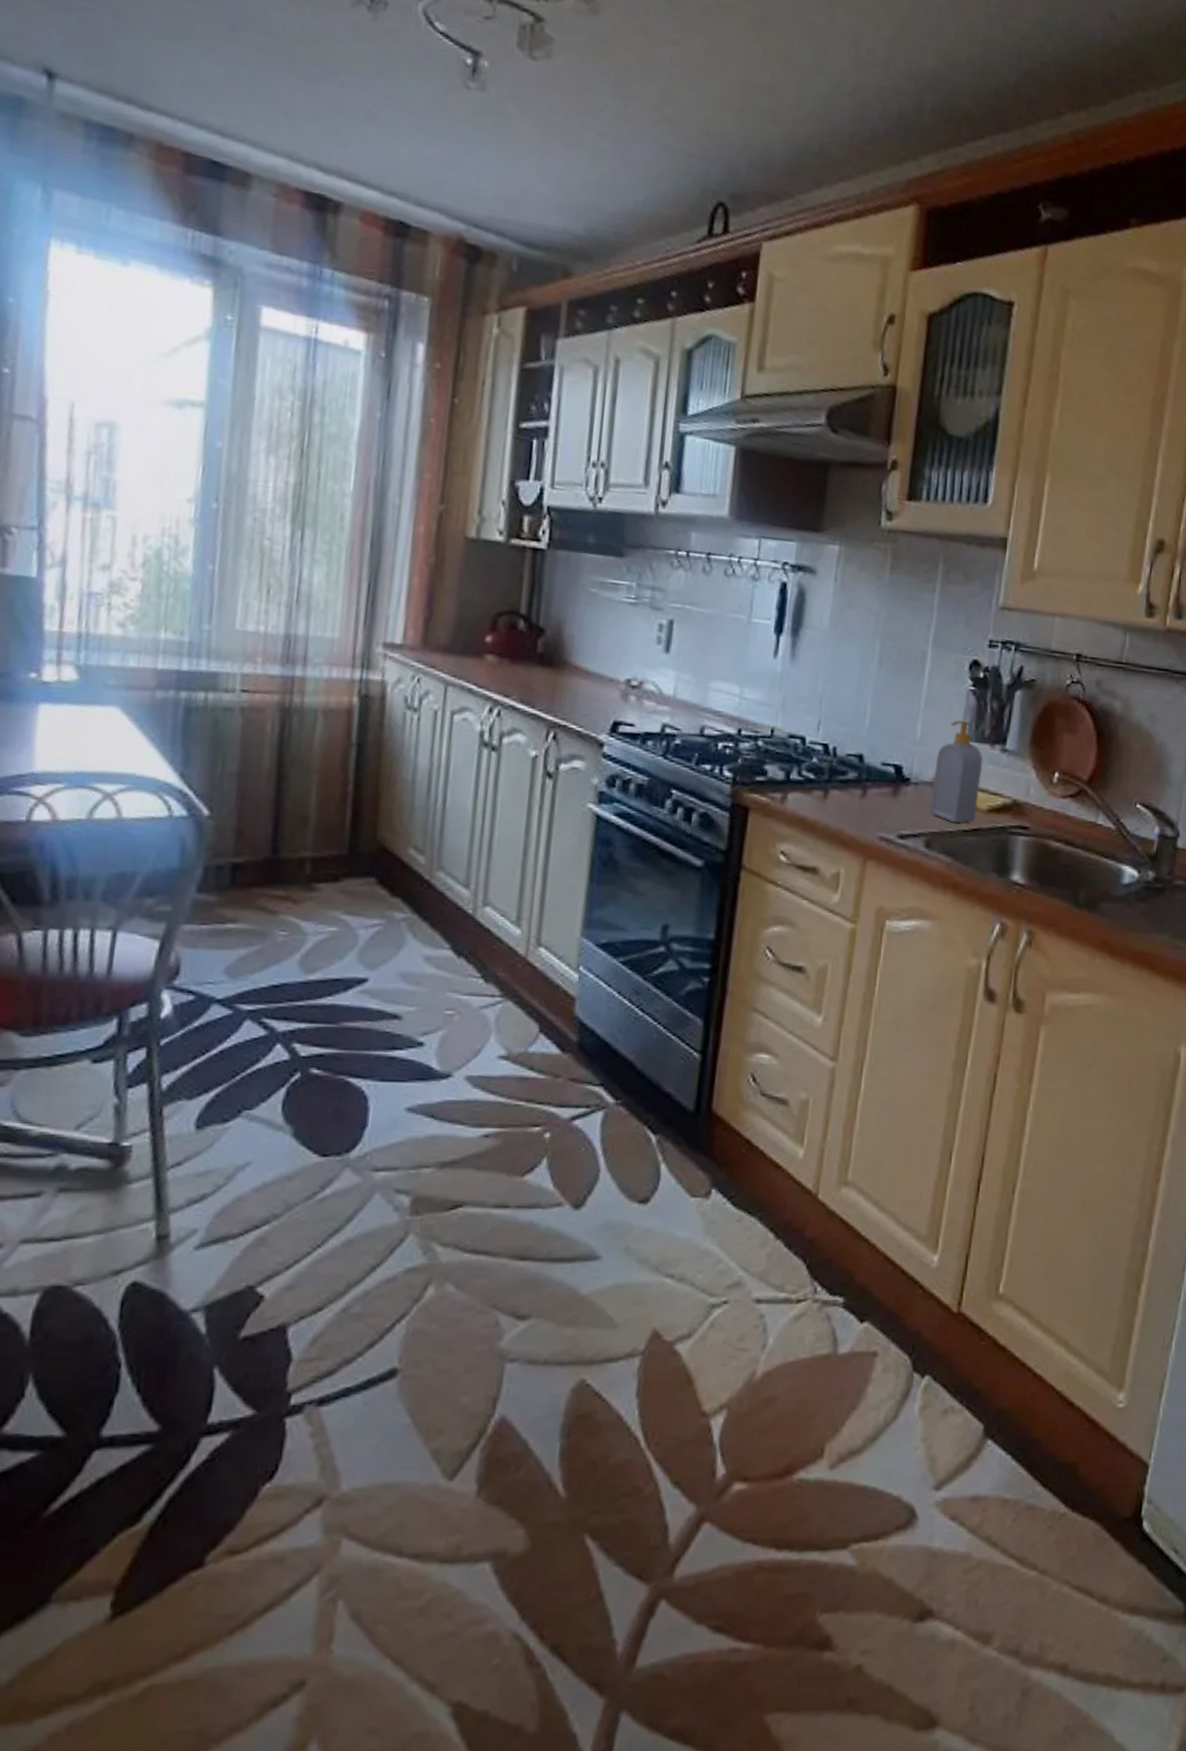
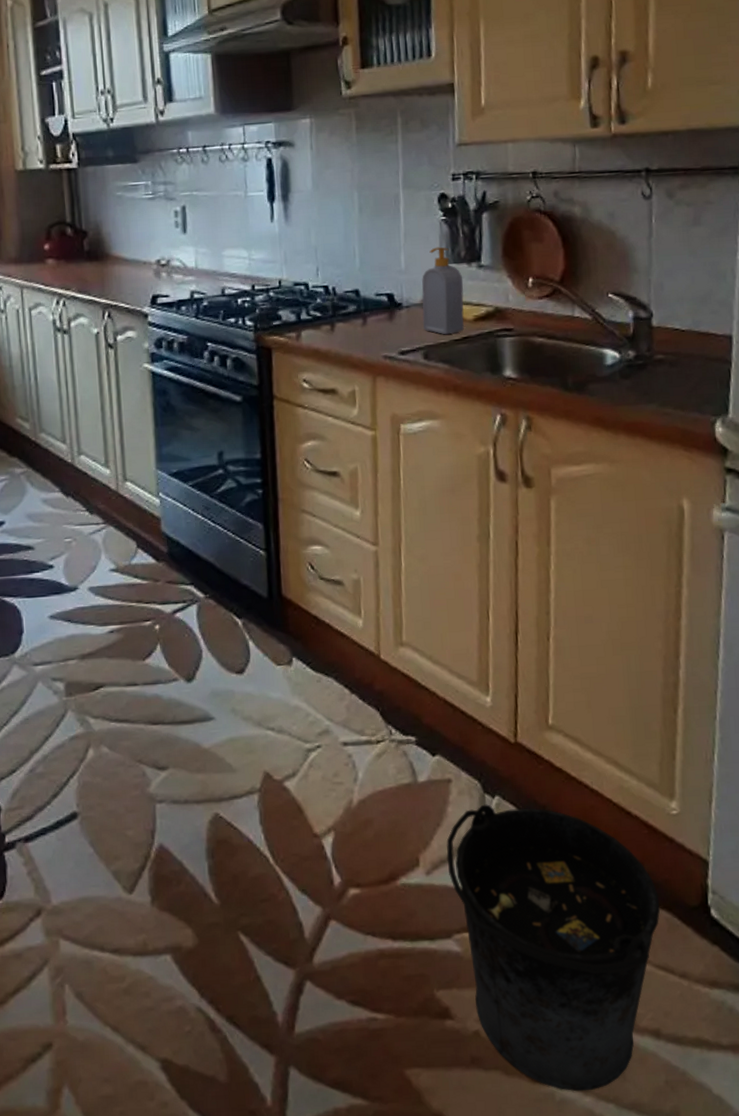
bucket: none [856,1385,1090,1741] -> present [446,804,661,1092]

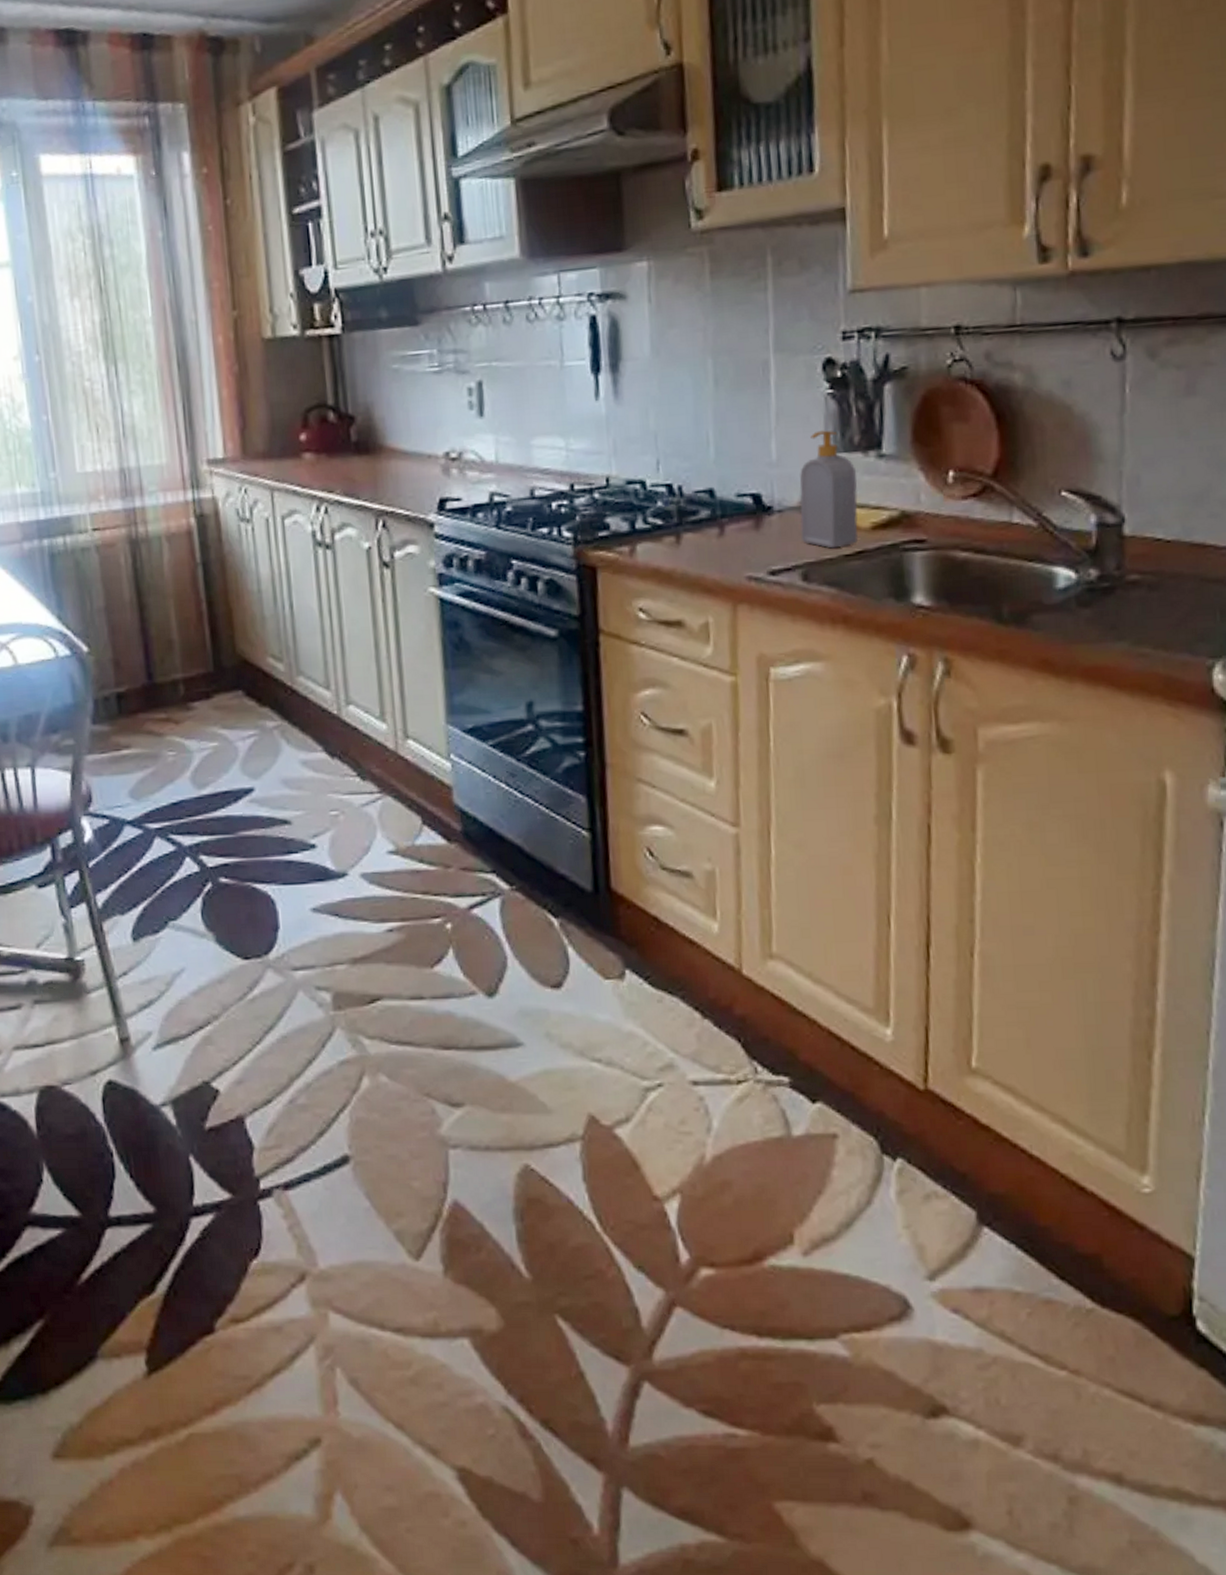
bucket: present [446,804,661,1092] -> none [829,1168,1126,1547]

